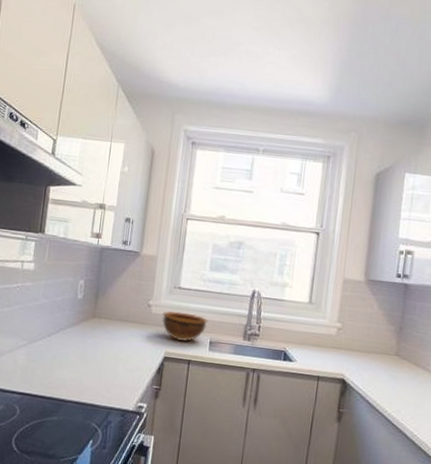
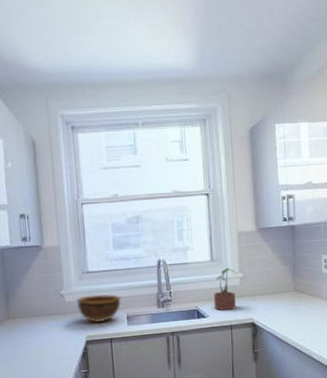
potted plant: none [303,314,337,361] -> present [213,268,238,311]

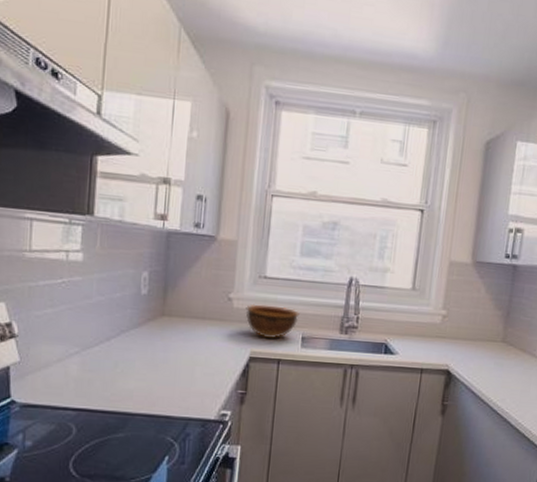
potted plant: present [213,268,238,311] -> none [405,301,442,352]

